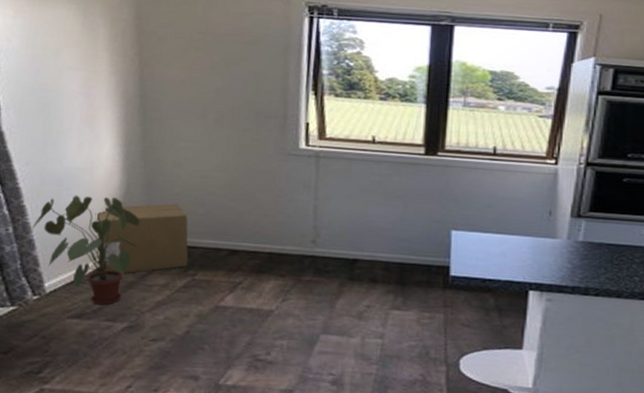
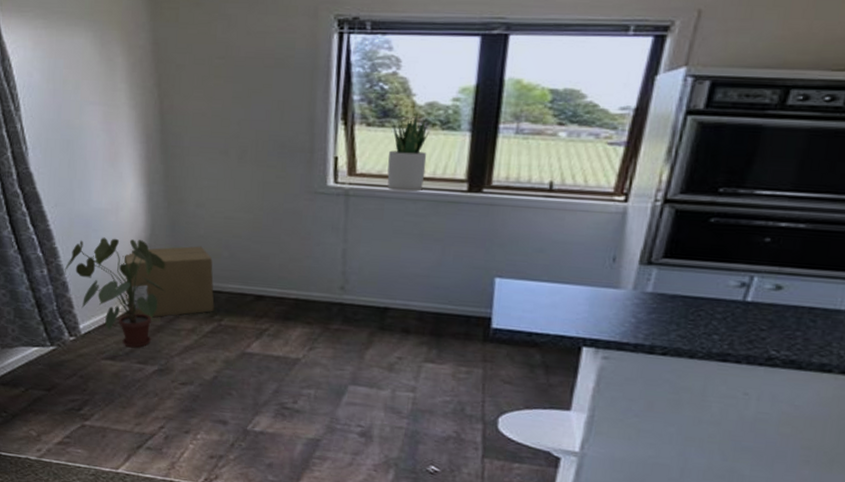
planter: none [354,87,390,155] -> present [387,113,429,192]

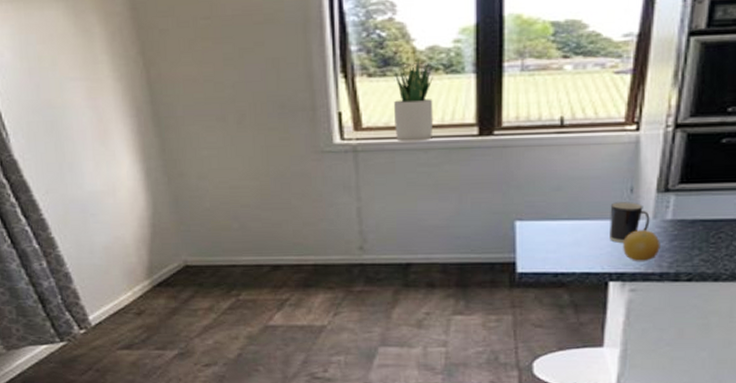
house plant: present [63,237,168,348] -> none [63,220,179,334]
box: present [122,246,214,318] -> none [126,220,230,300]
mug: none [587,269,630,310] -> present [610,202,650,243]
fruit: none [599,299,638,332] -> present [623,230,660,262]

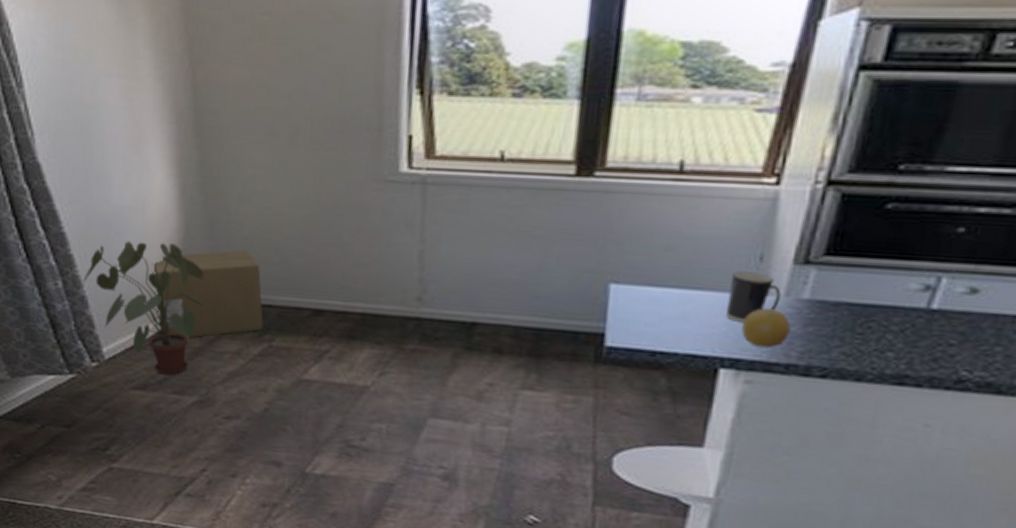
house plant: none [63,220,179,334] -> present [81,241,207,376]
box: none [126,220,230,300] -> present [151,250,263,338]
planter: present [394,59,434,143] -> none [474,77,527,178]

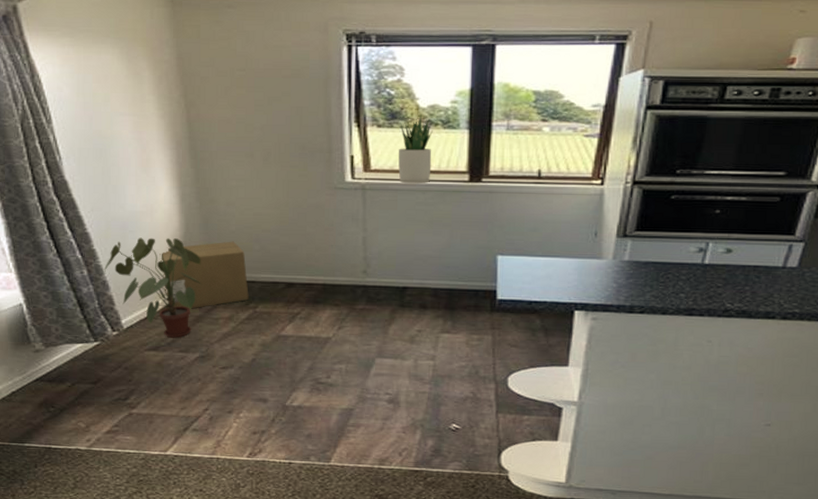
planter: none [474,77,527,178] -> present [398,115,433,184]
mug: present [726,271,781,322] -> none [576,244,610,278]
fruit: present [741,308,791,349] -> none [587,268,618,296]

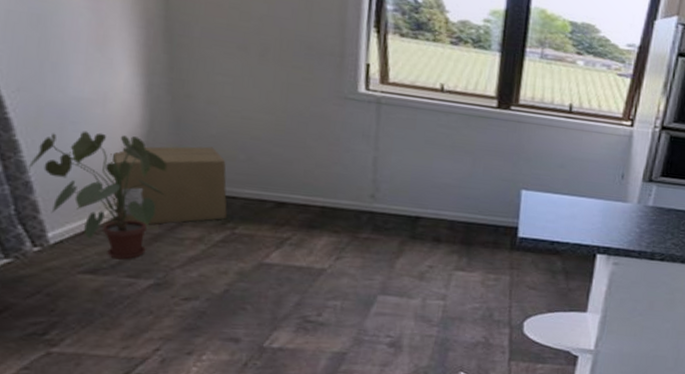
planter: present [398,115,433,184] -> none [420,29,462,105]

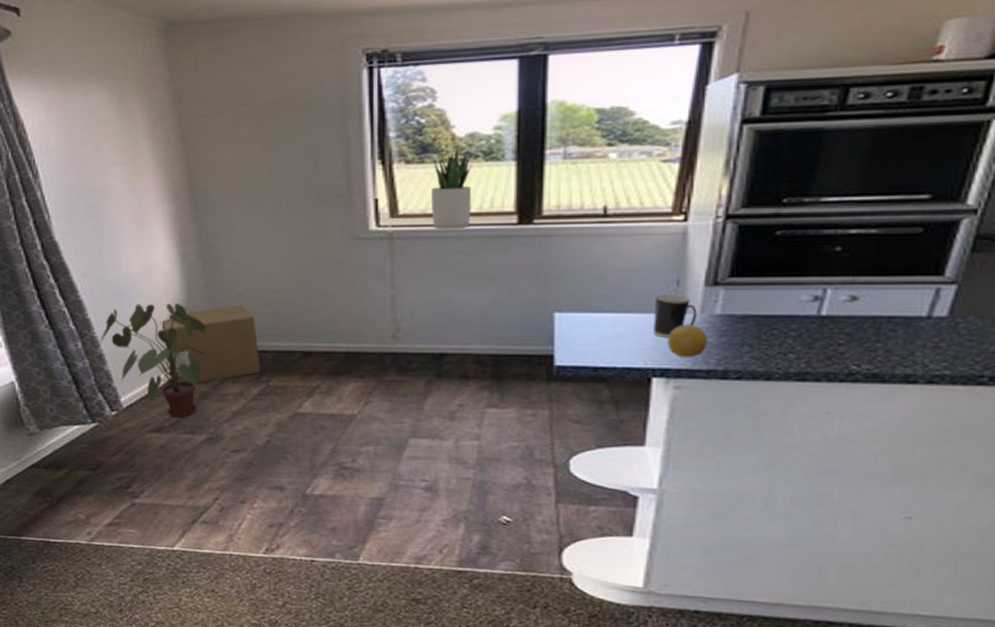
planter: none [420,29,462,105] -> present [432,146,472,230]
mug: none [601,185,635,221] -> present [654,295,697,337]
fruit: none [611,211,642,240] -> present [668,325,708,358]

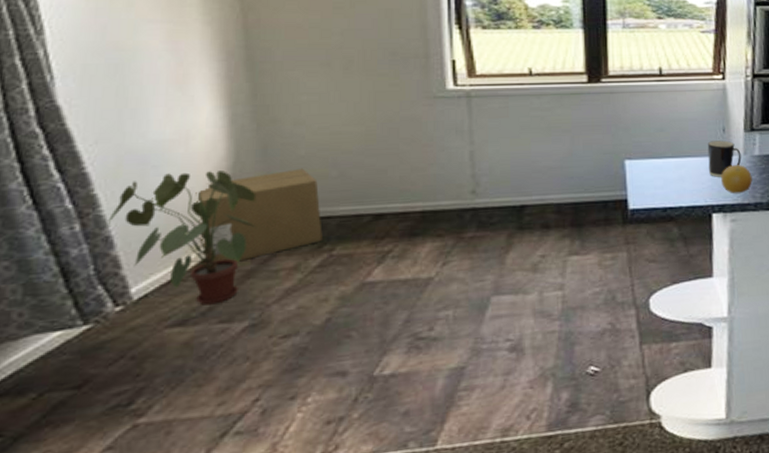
planter: present [432,146,472,230] -> none [507,15,546,89]

